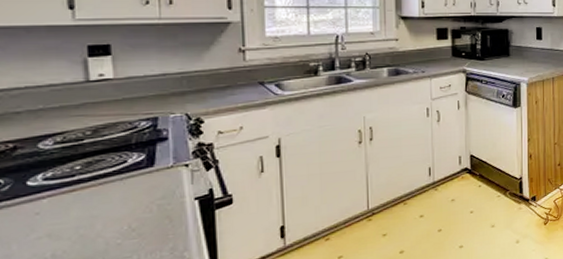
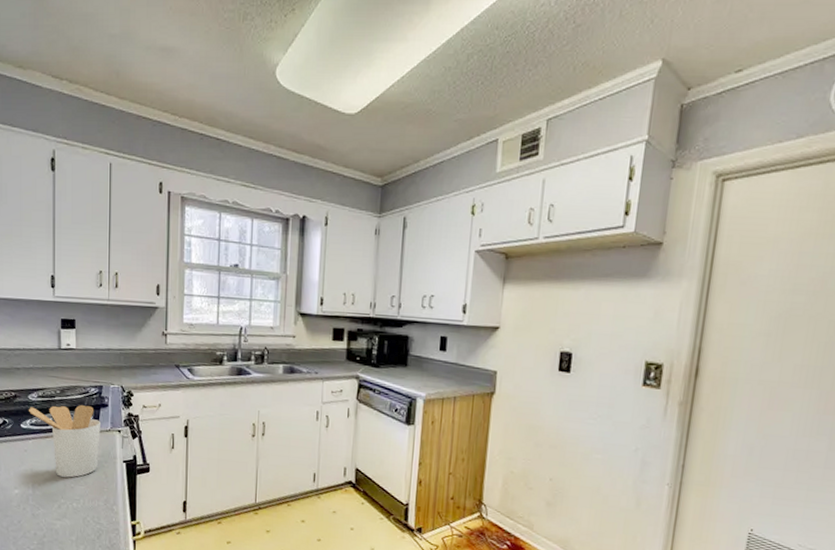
utensil holder: none [40,143,159,235] -> present [29,405,100,478]

